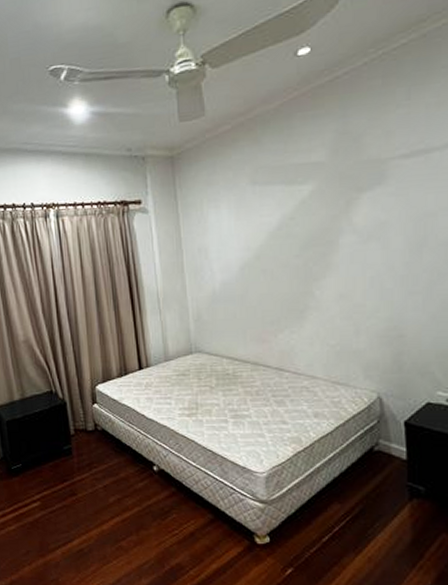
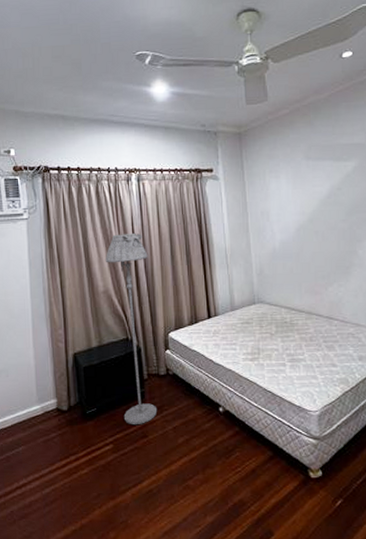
floor lamp: none [24,276,86,483] -> present [105,232,158,425]

